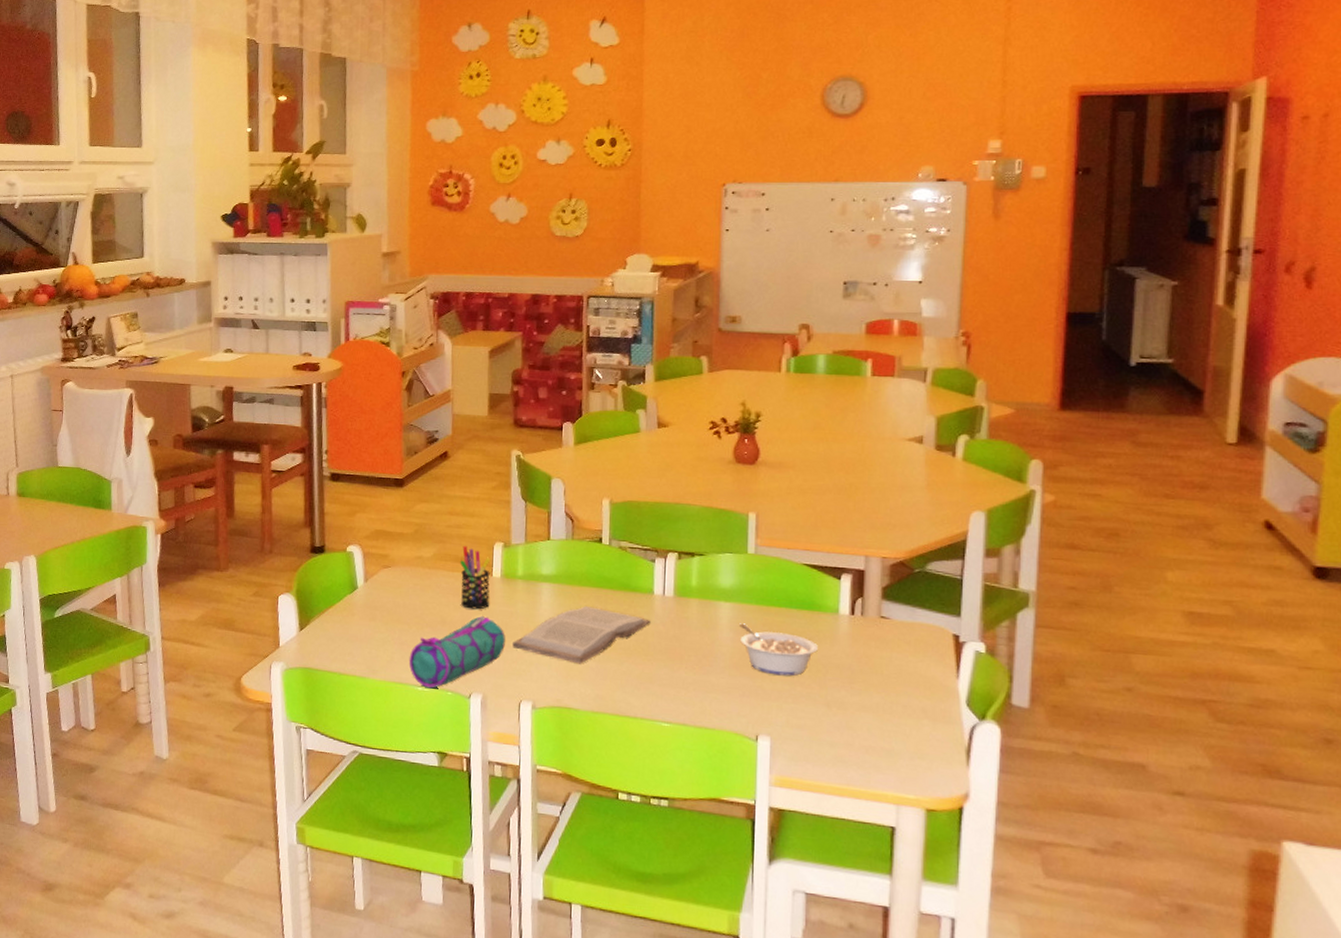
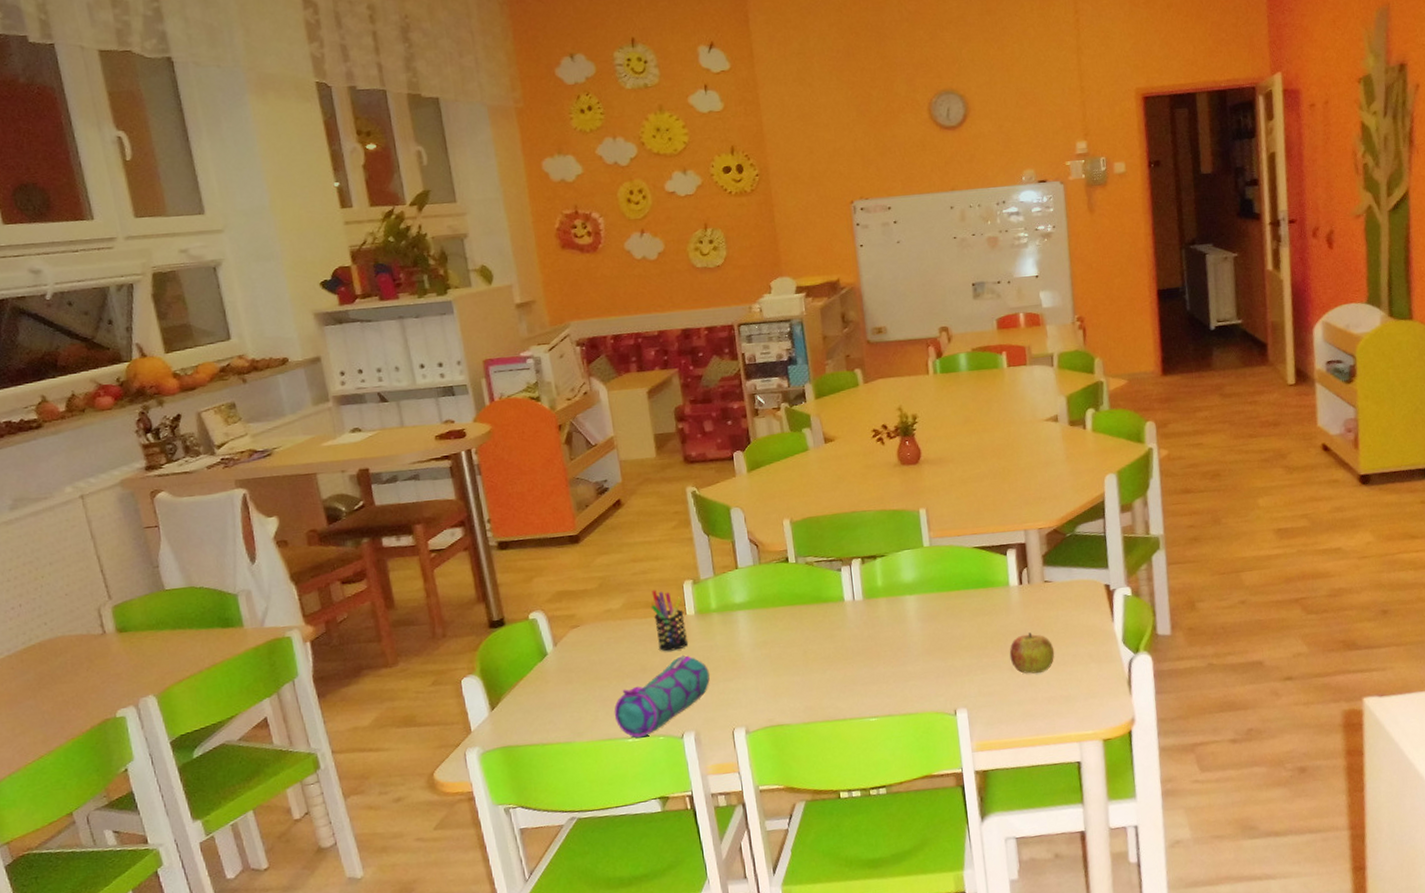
book: present [512,606,651,664] -> none [717,624,846,682]
legume: present [739,623,818,676] -> none [926,611,996,653]
apple: none [828,670,880,717] -> present [1009,632,1054,674]

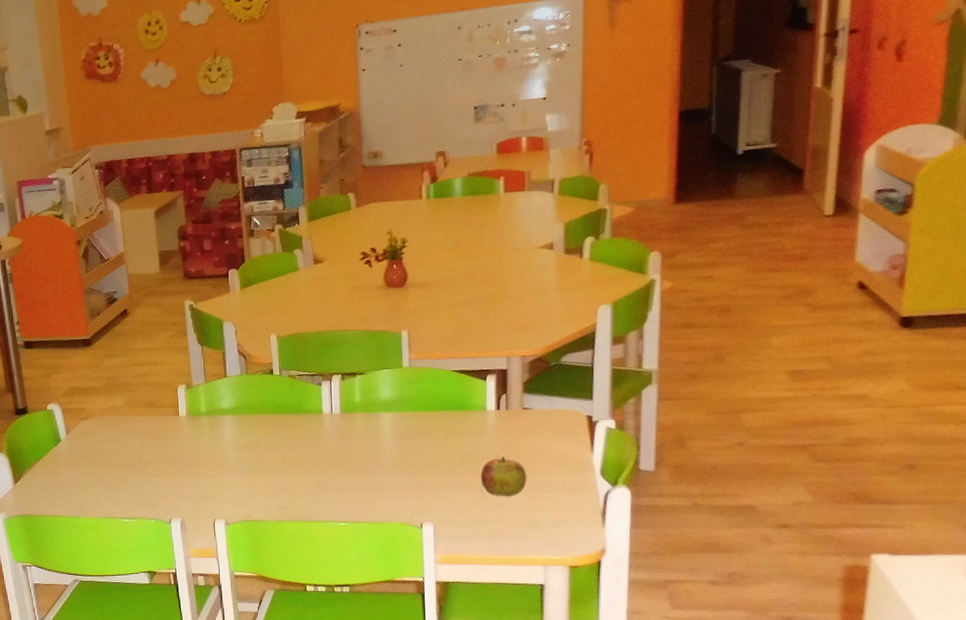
pencil case: present [614,654,710,738] -> none [113,450,196,519]
pen holder: present [650,589,689,652] -> none [148,391,180,447]

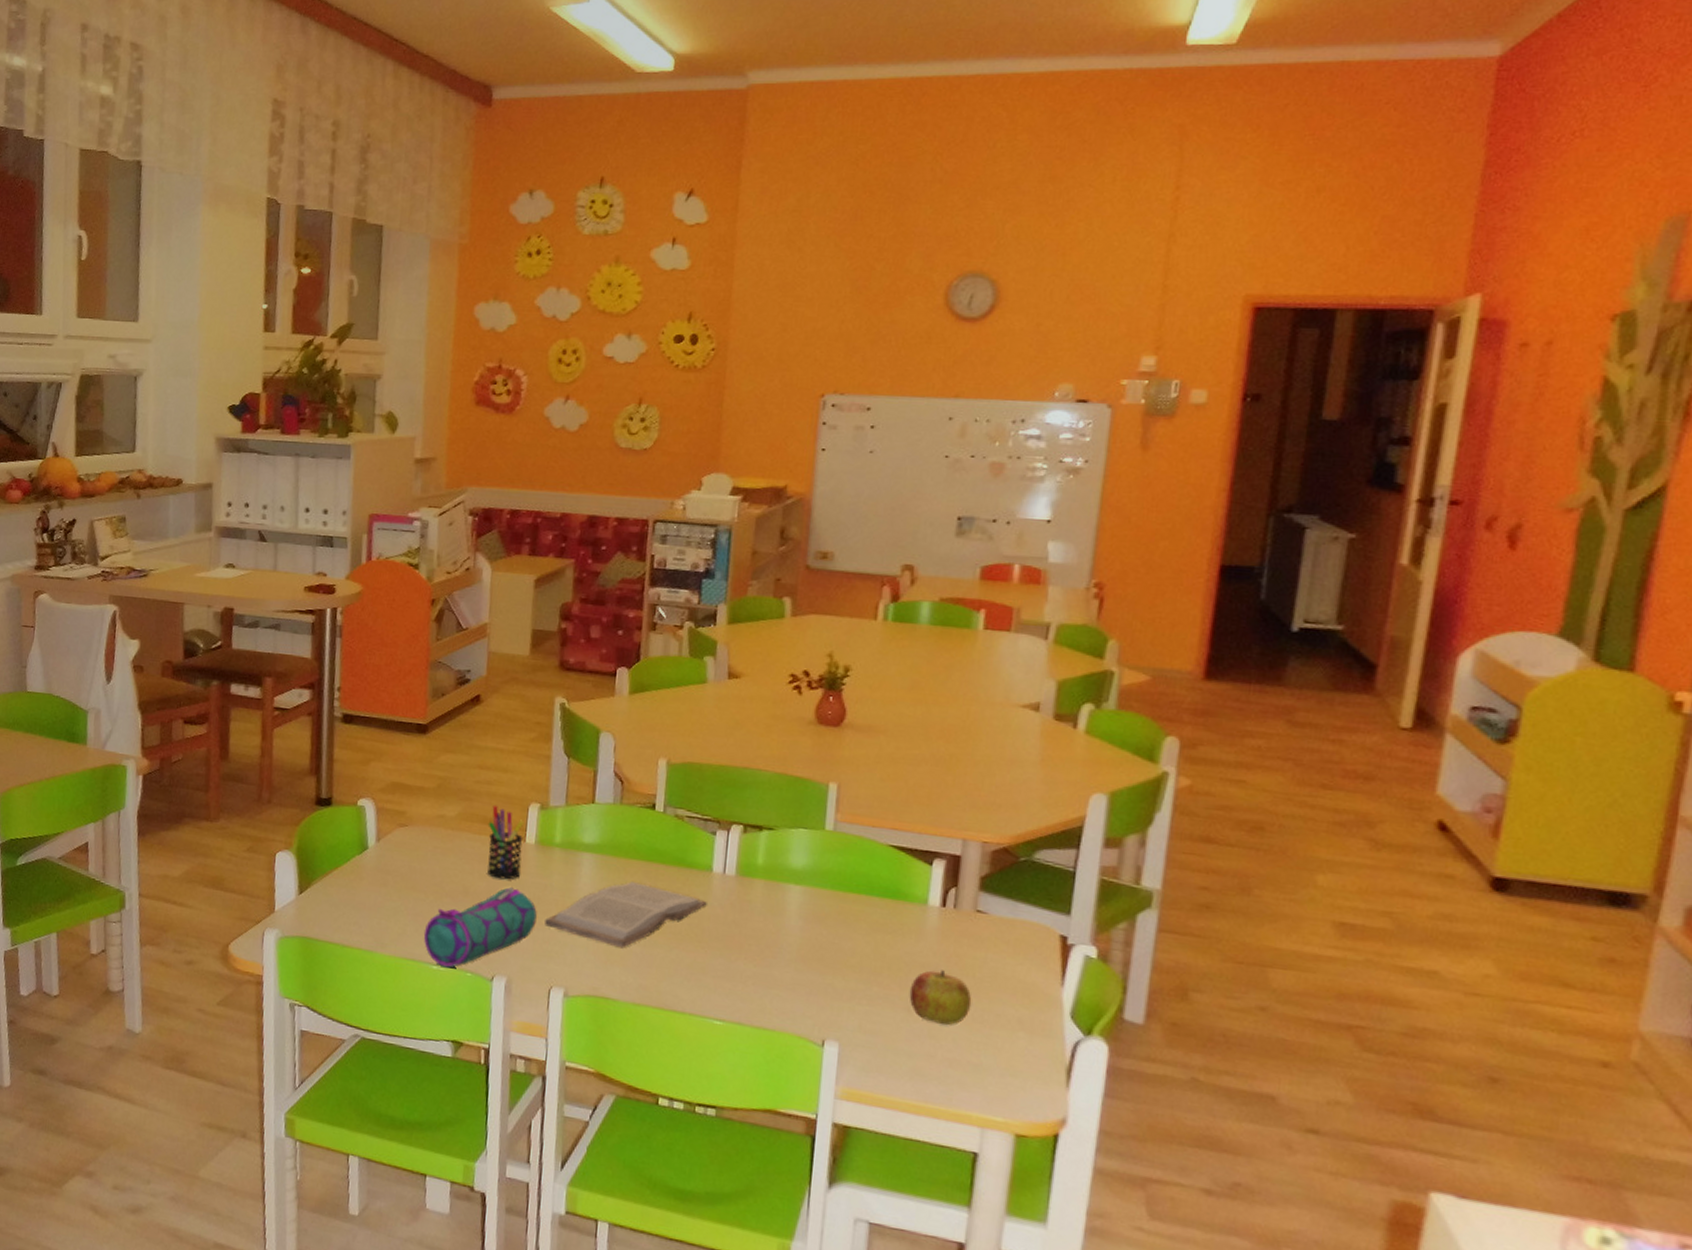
pencil case: none [113,450,196,519] -> present [423,886,537,968]
pen holder: none [148,391,180,447] -> present [487,805,525,880]
book: none [203,431,322,482] -> present [544,882,707,949]

